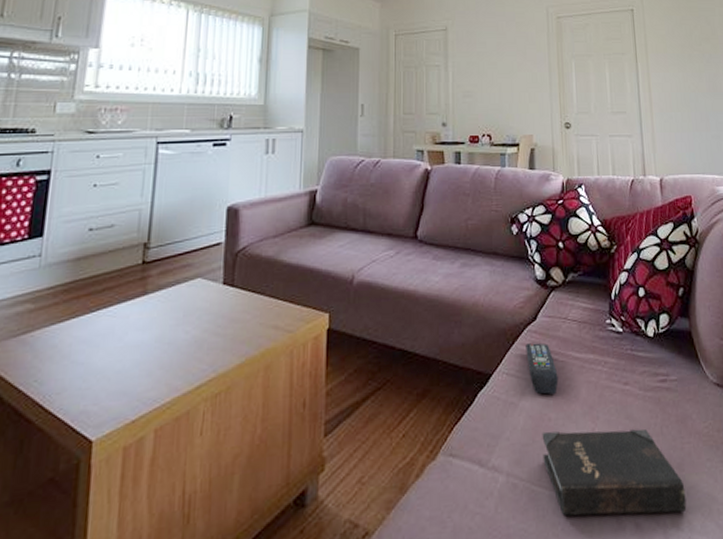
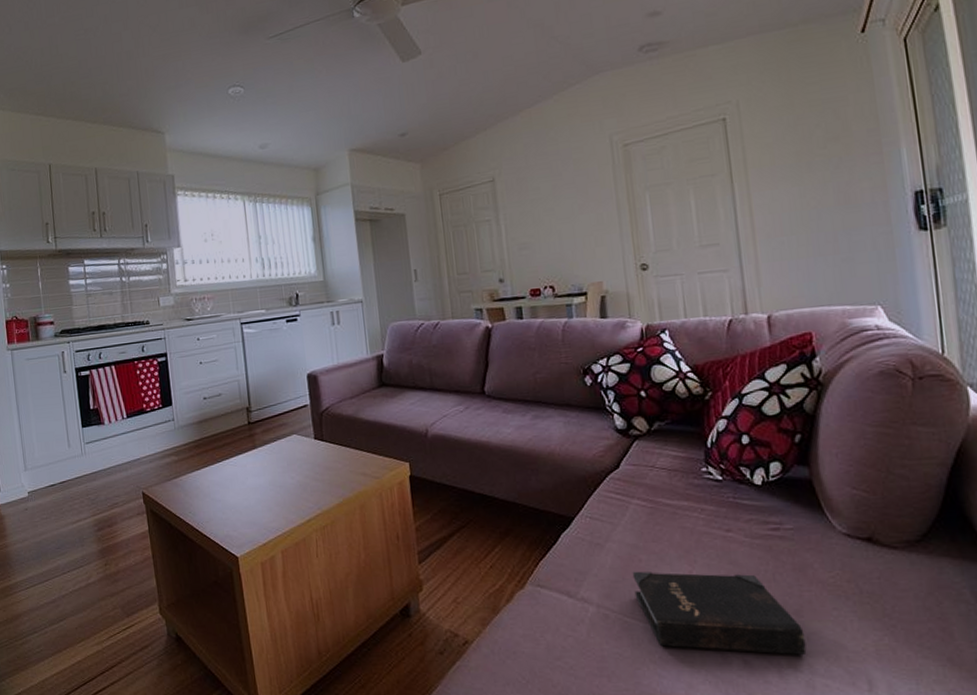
remote control: present [526,342,558,395] -> none [609,489,648,538]

